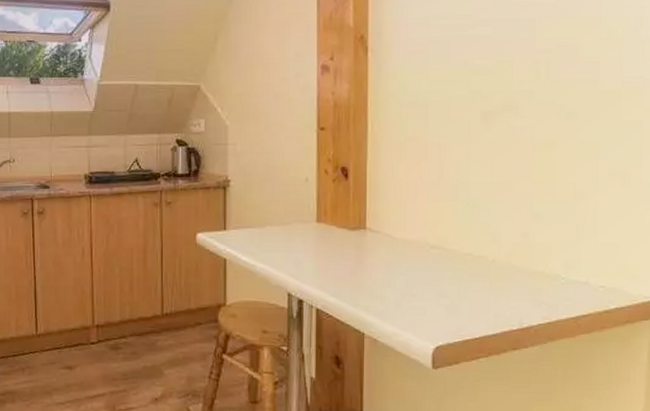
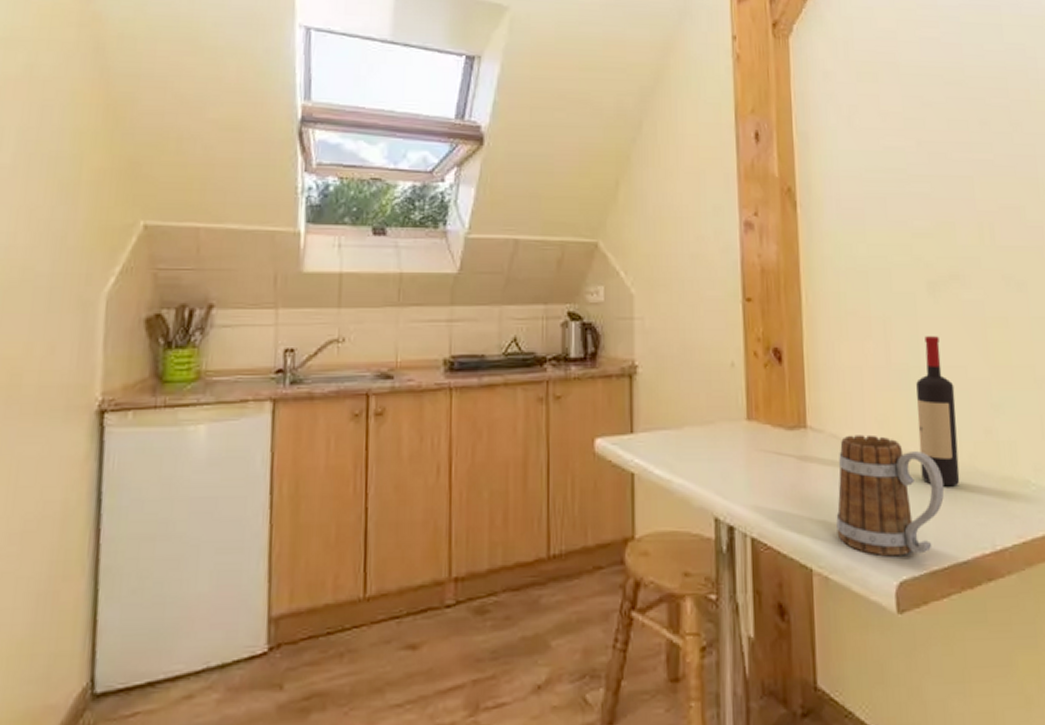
mug: none [386,235,482,328] -> present [836,434,945,557]
wine bottle: none [462,158,499,277] -> present [916,336,960,487]

